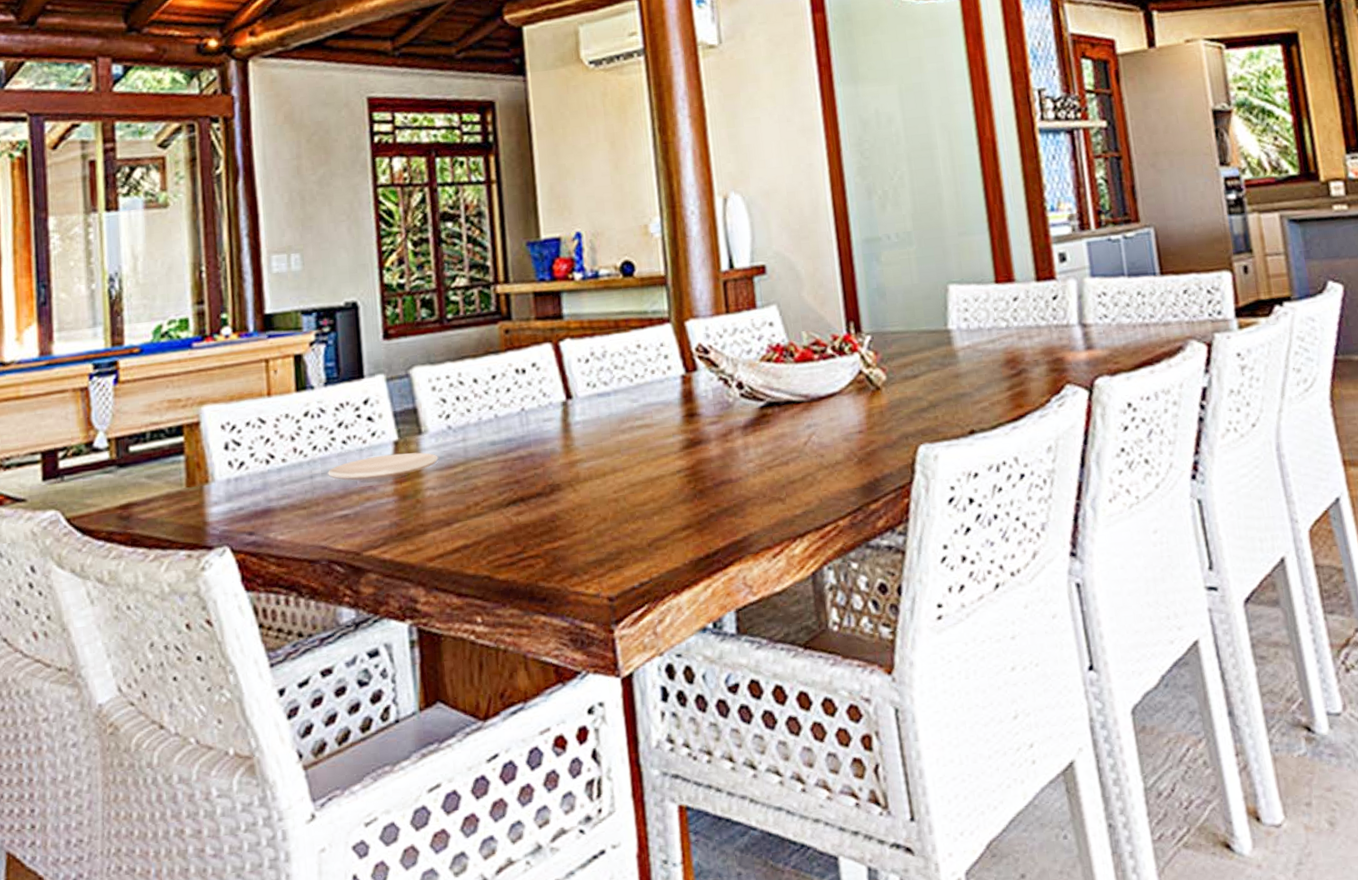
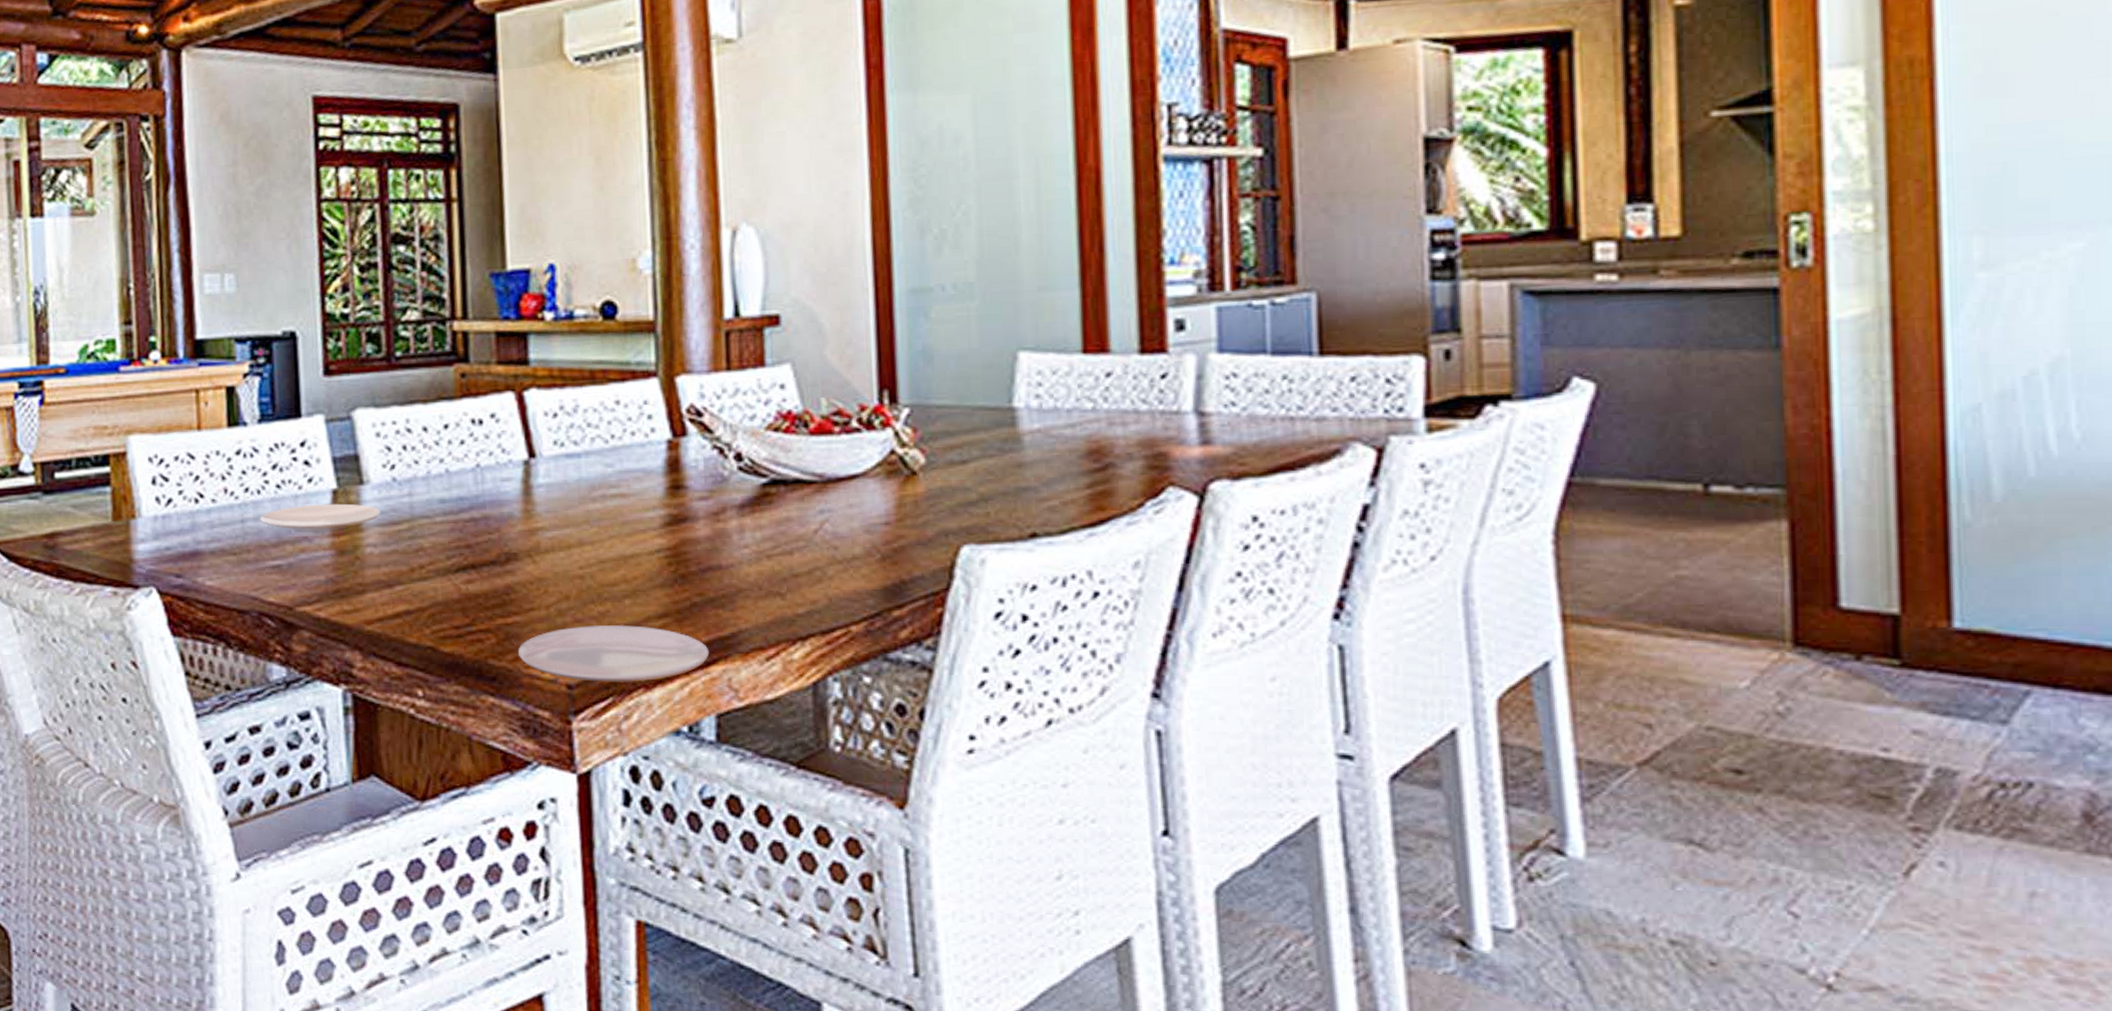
plate: none [564,538,727,593] -> present [518,625,710,682]

